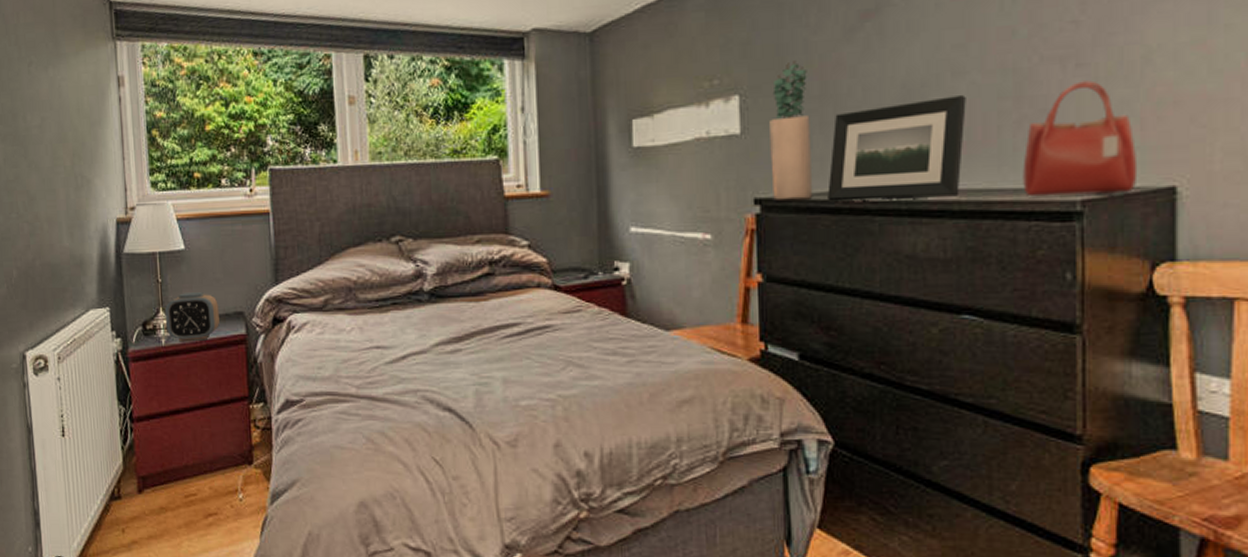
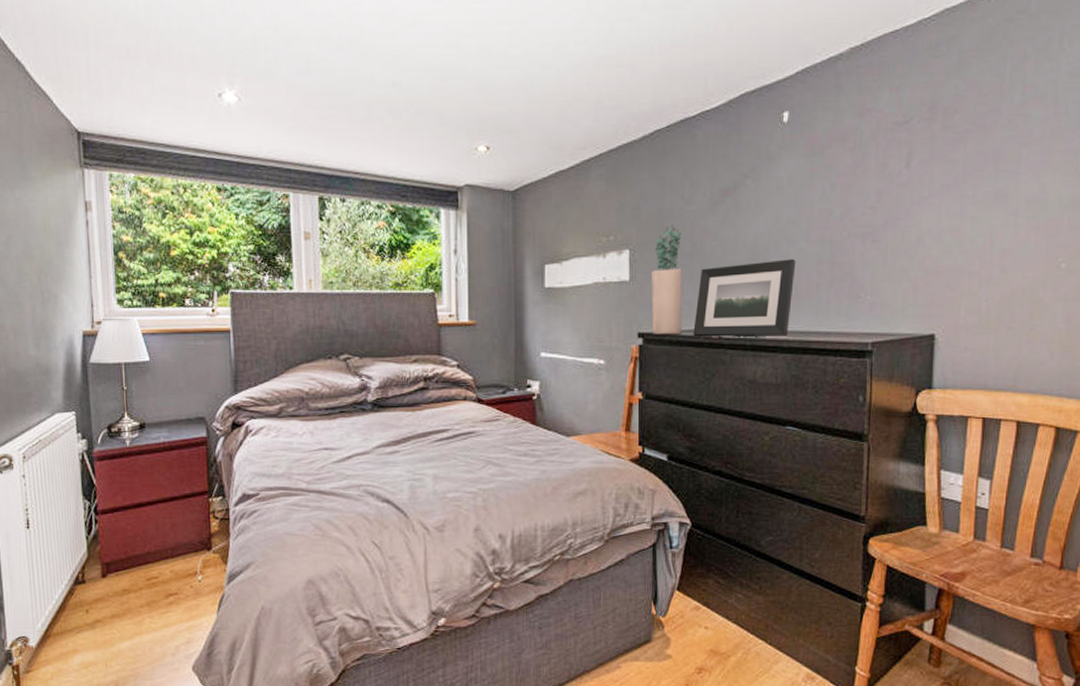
alarm clock: present [164,292,220,342] -> none [129,400,182,443]
handbag: present [1023,80,1138,197] -> none [832,253,911,339]

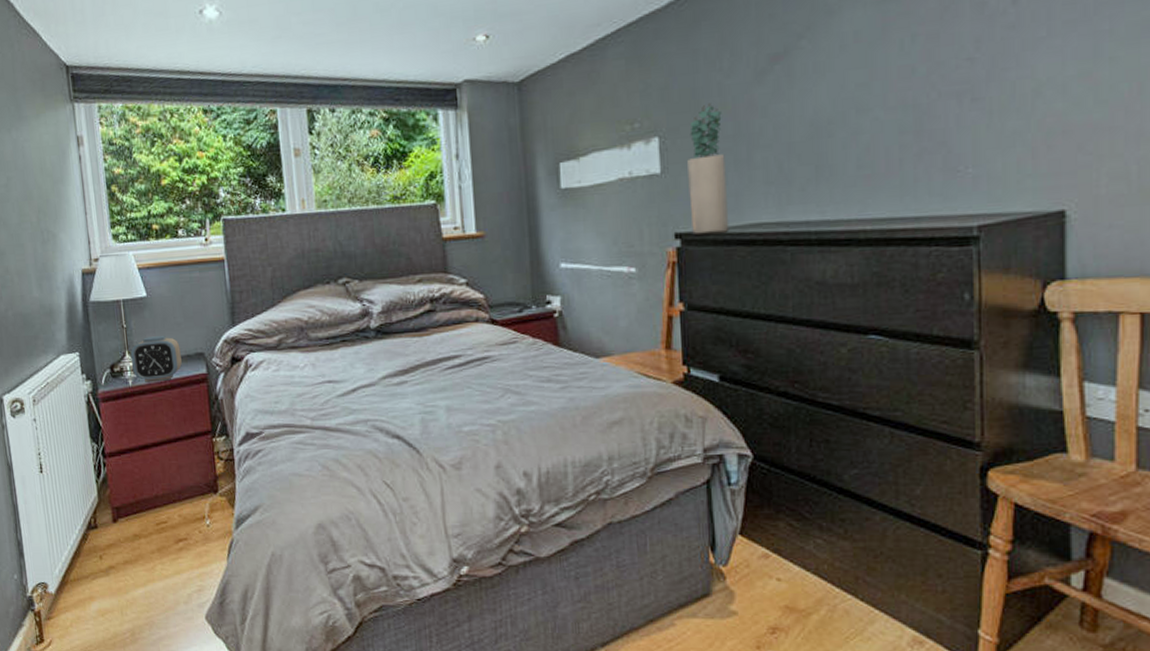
alarm clock: none [129,400,182,443] -> present [130,336,182,383]
picture frame: present [693,258,796,337] -> none [742,130,870,234]

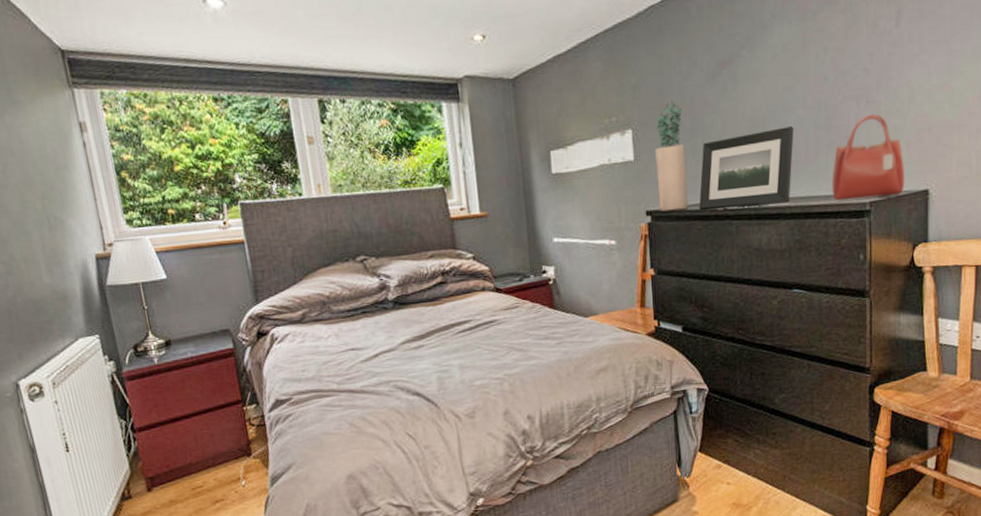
alarm clock: present [130,336,182,383] -> none [153,315,208,360]
picture frame: none [742,130,870,234] -> present [699,125,794,211]
handbag: none [923,113,1030,224] -> present [832,113,905,201]

